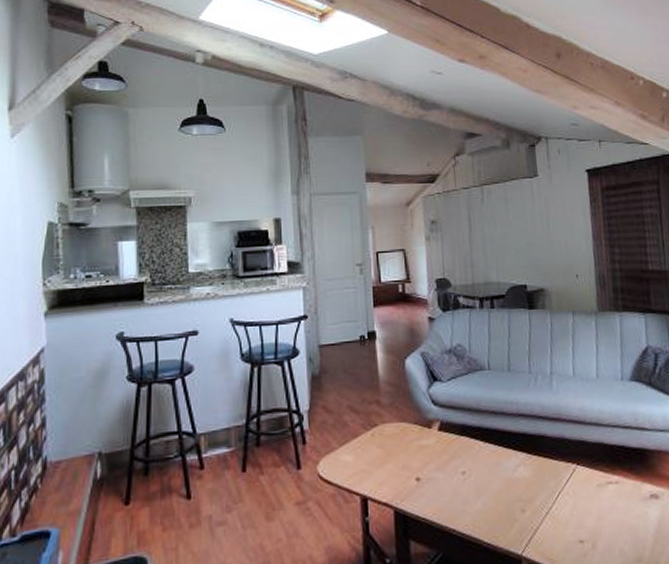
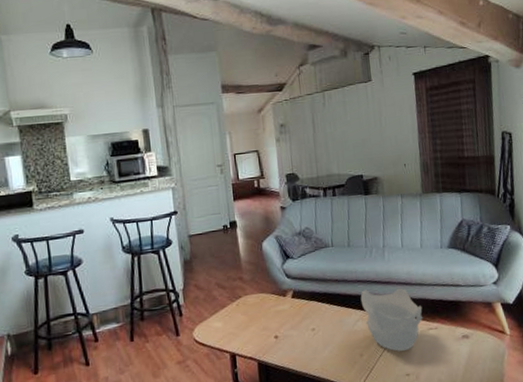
decorative bowl: none [522,427,601,510] -> present [360,289,423,352]

